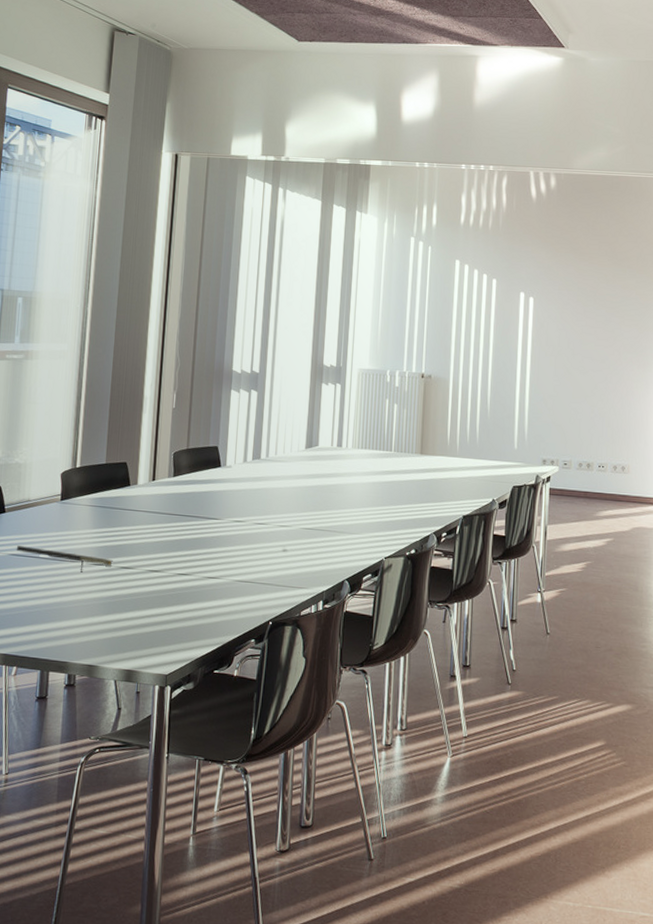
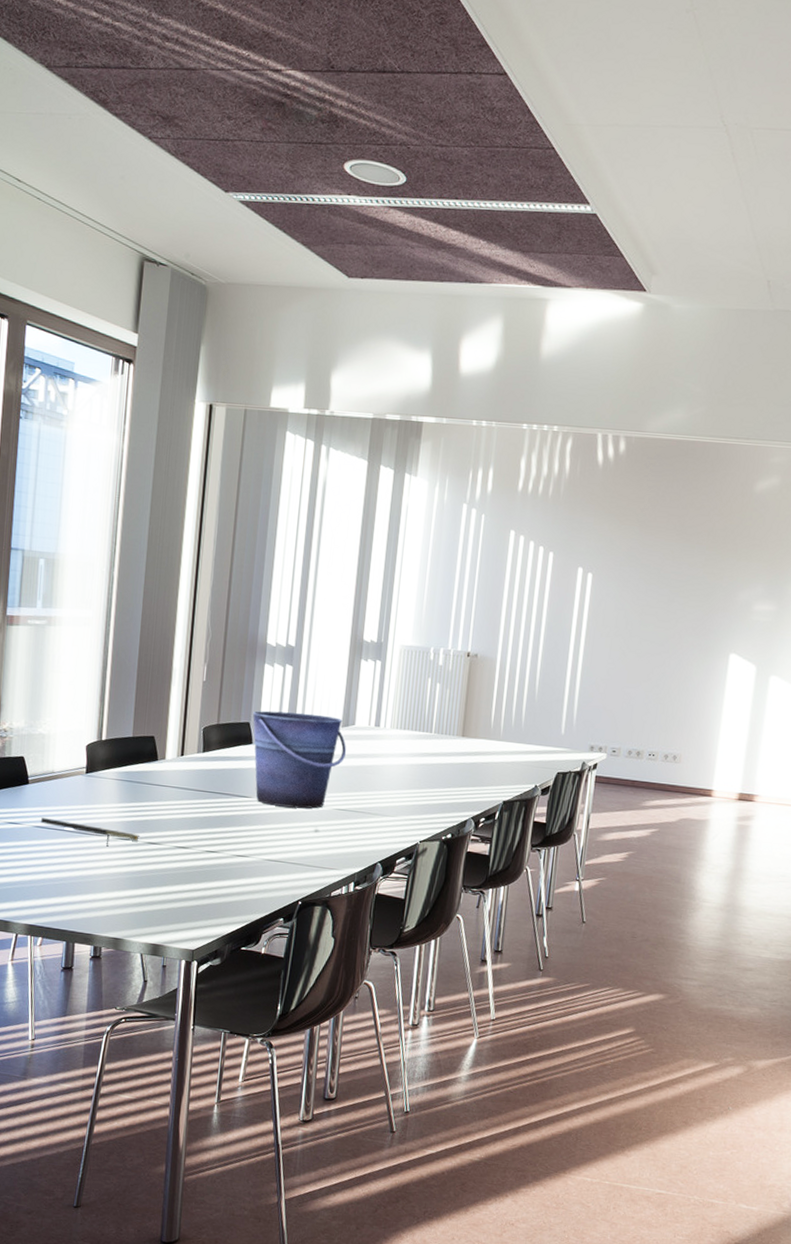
bucket: none [221,434,311,529] -> present [253,710,346,809]

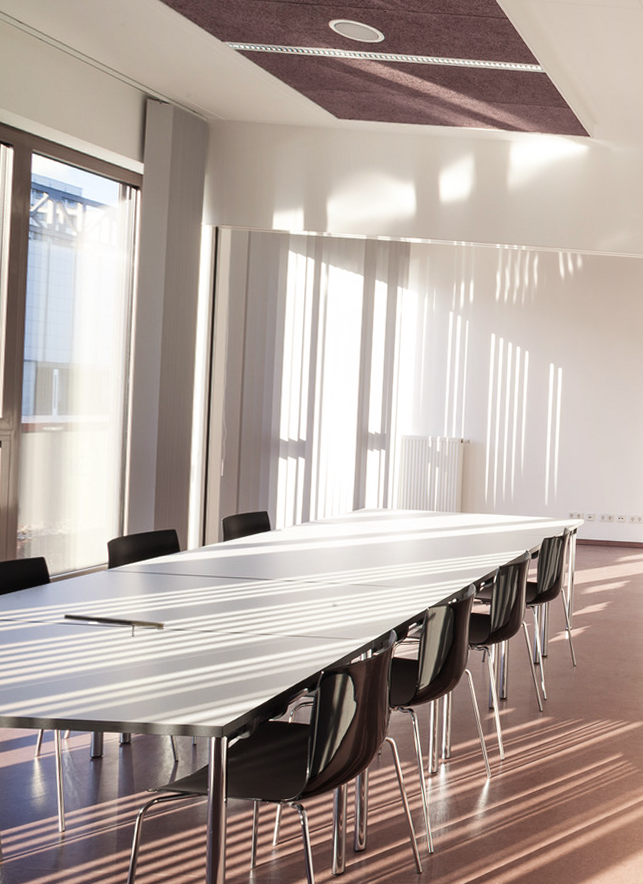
bucket: present [253,710,346,809] -> none [270,499,358,587]

